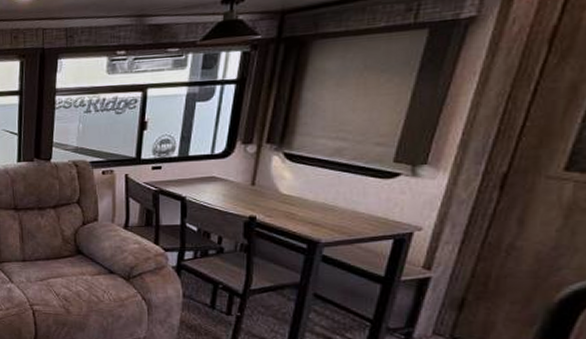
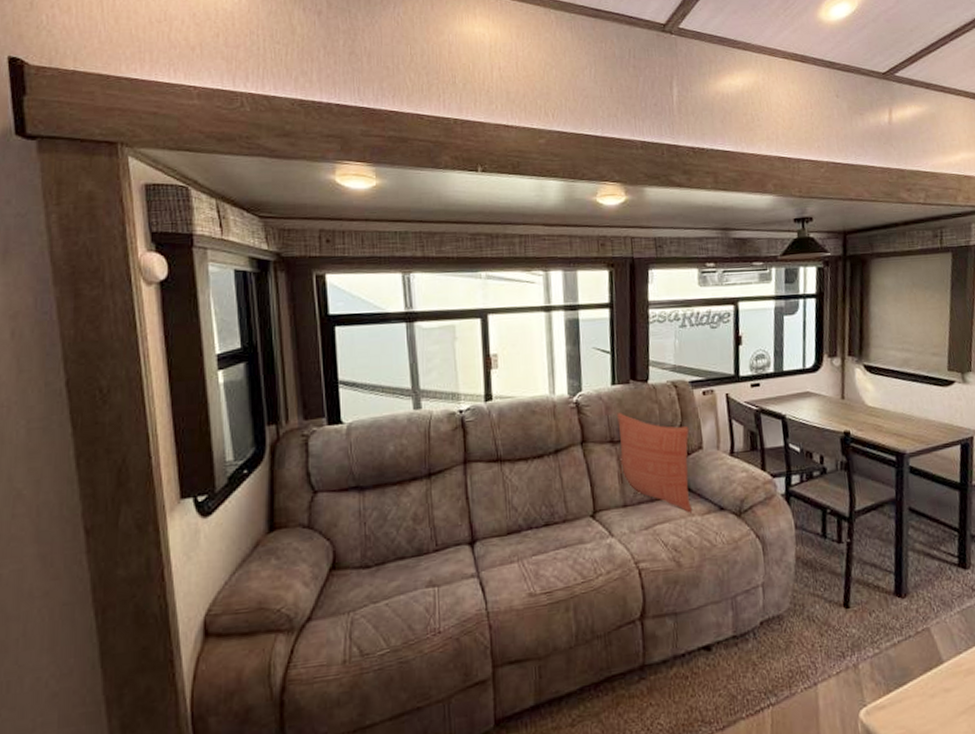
pillow: none [21,185,86,273] -> present [617,413,693,514]

